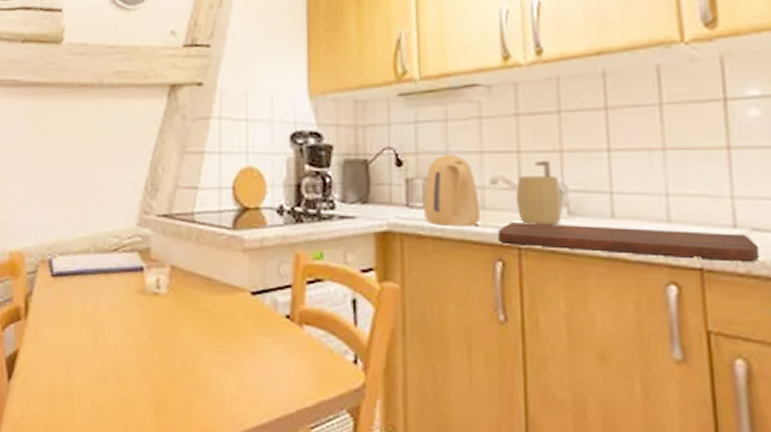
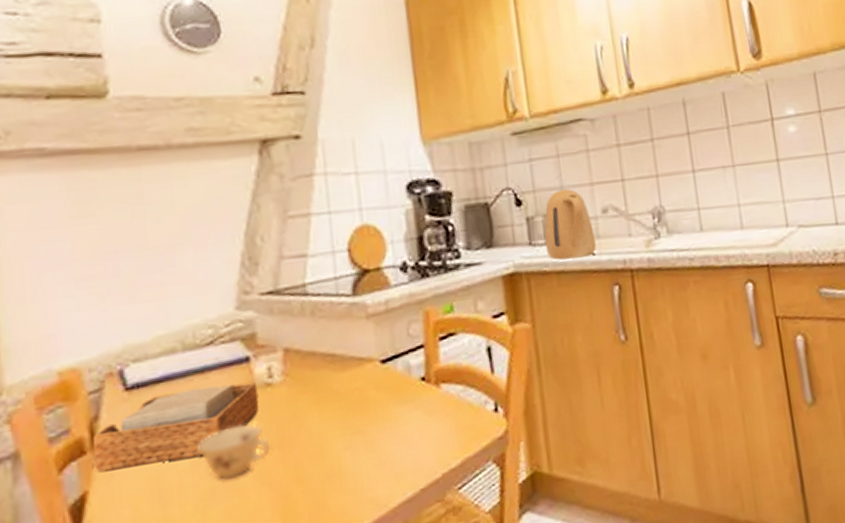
napkin holder: none [25,285,147,342] -> present [92,382,260,472]
teacup: none [98,324,152,367] -> present [198,423,271,480]
cutting board: present [498,222,760,261] -> none [612,231,806,268]
soap dispenser: present [515,160,563,225] -> none [624,185,663,247]

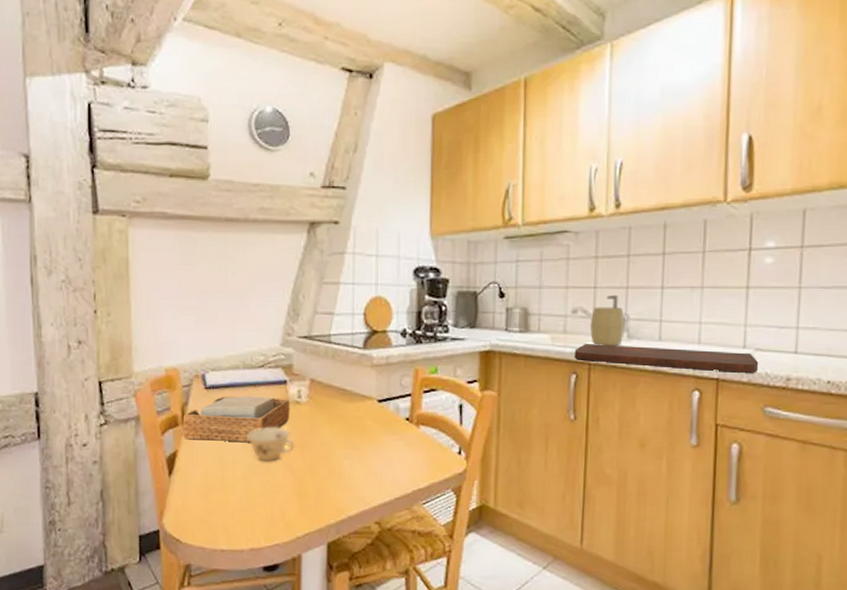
kettle: present [544,188,597,261] -> none [518,288,562,348]
cutting board: none [612,231,806,268] -> present [574,344,759,373]
soap dispenser: none [624,185,663,247] -> present [590,294,625,346]

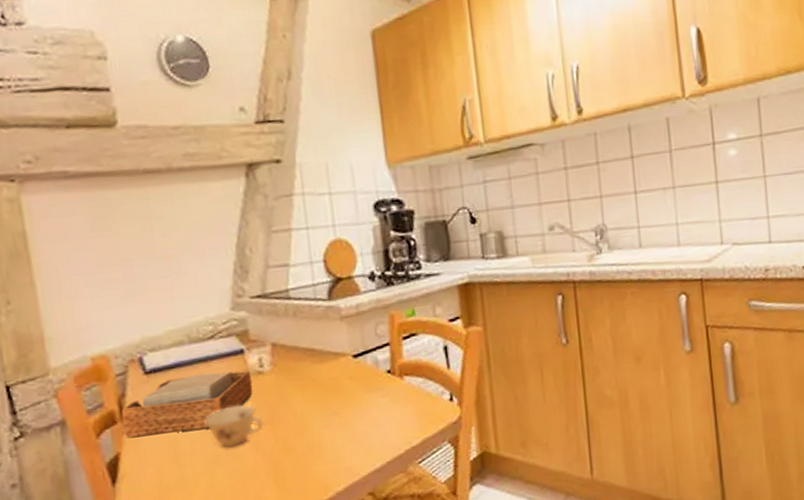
cutting board: present [574,344,759,373] -> none [557,248,738,280]
soap dispenser: present [590,294,625,346] -> none [568,205,605,261]

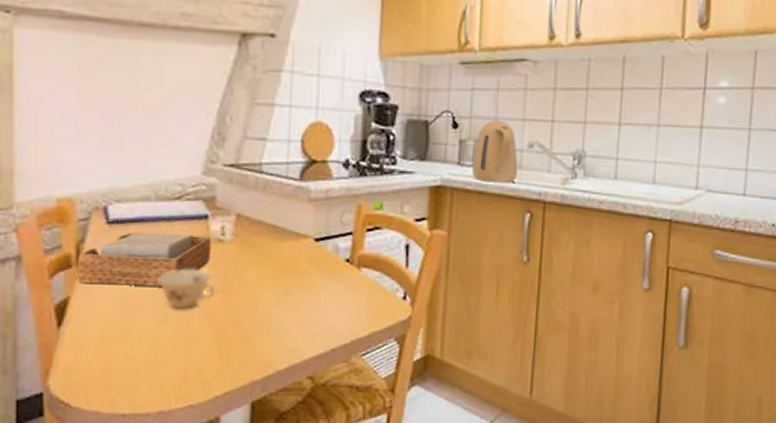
kettle: none [496,208,543,273] -> present [471,119,518,184]

